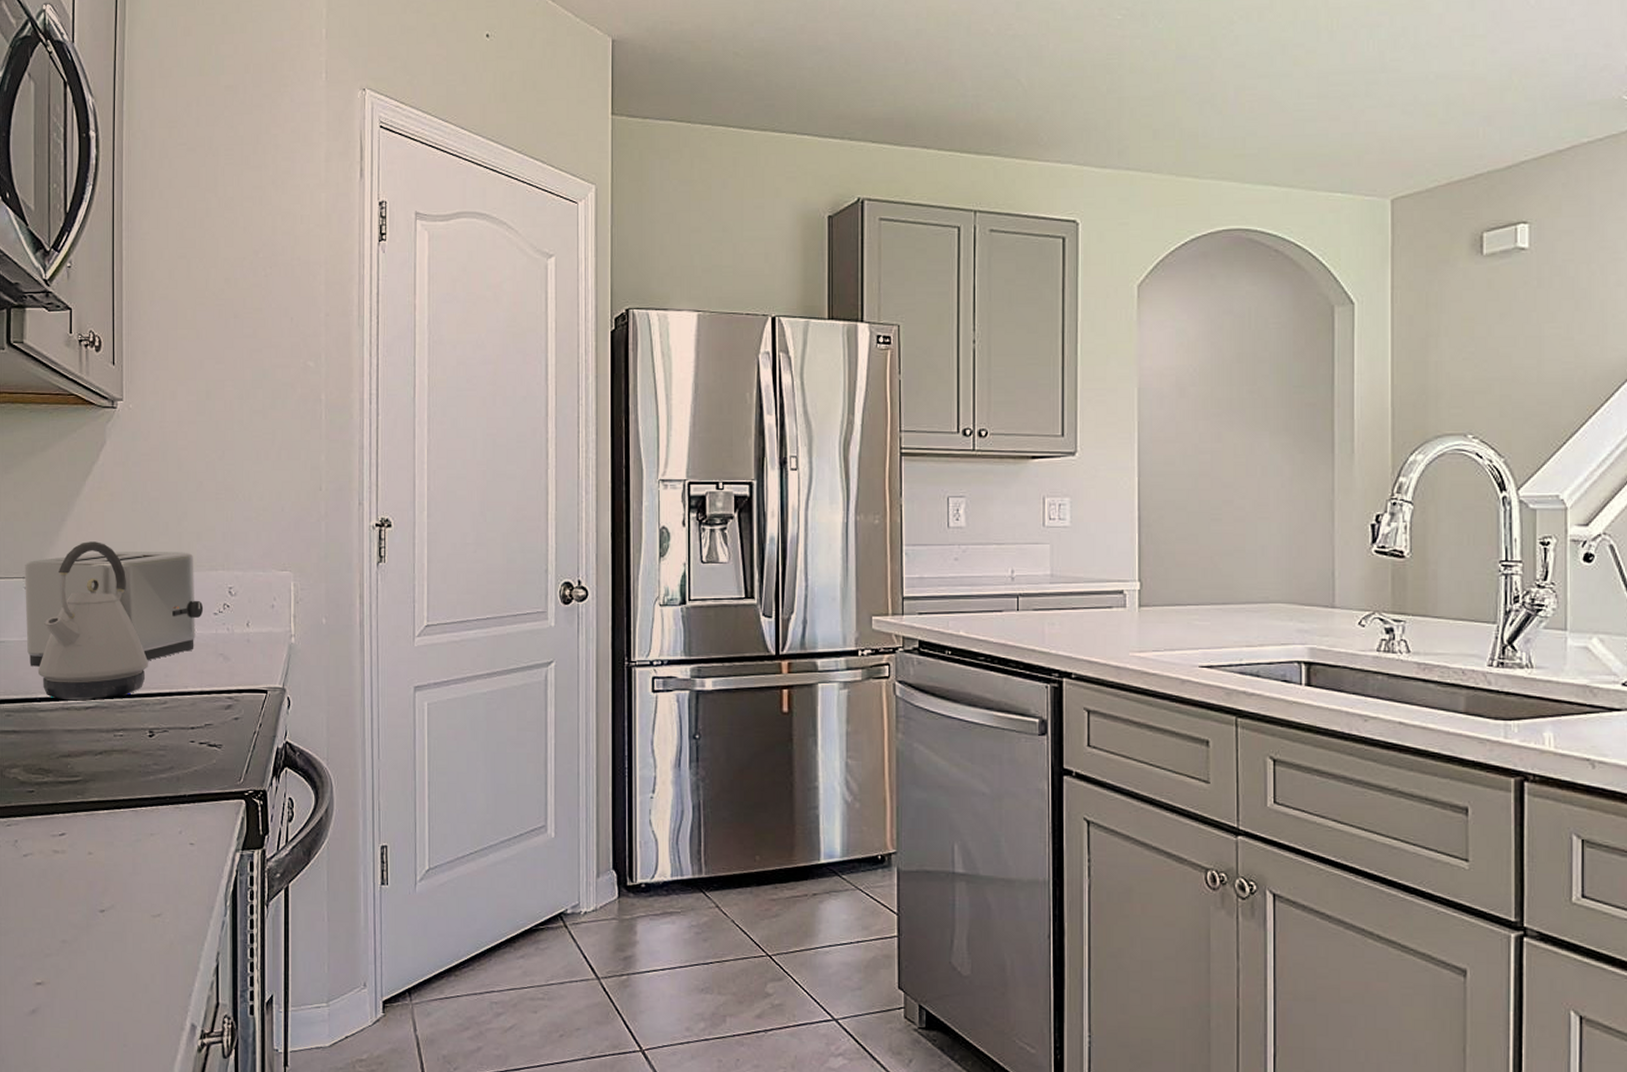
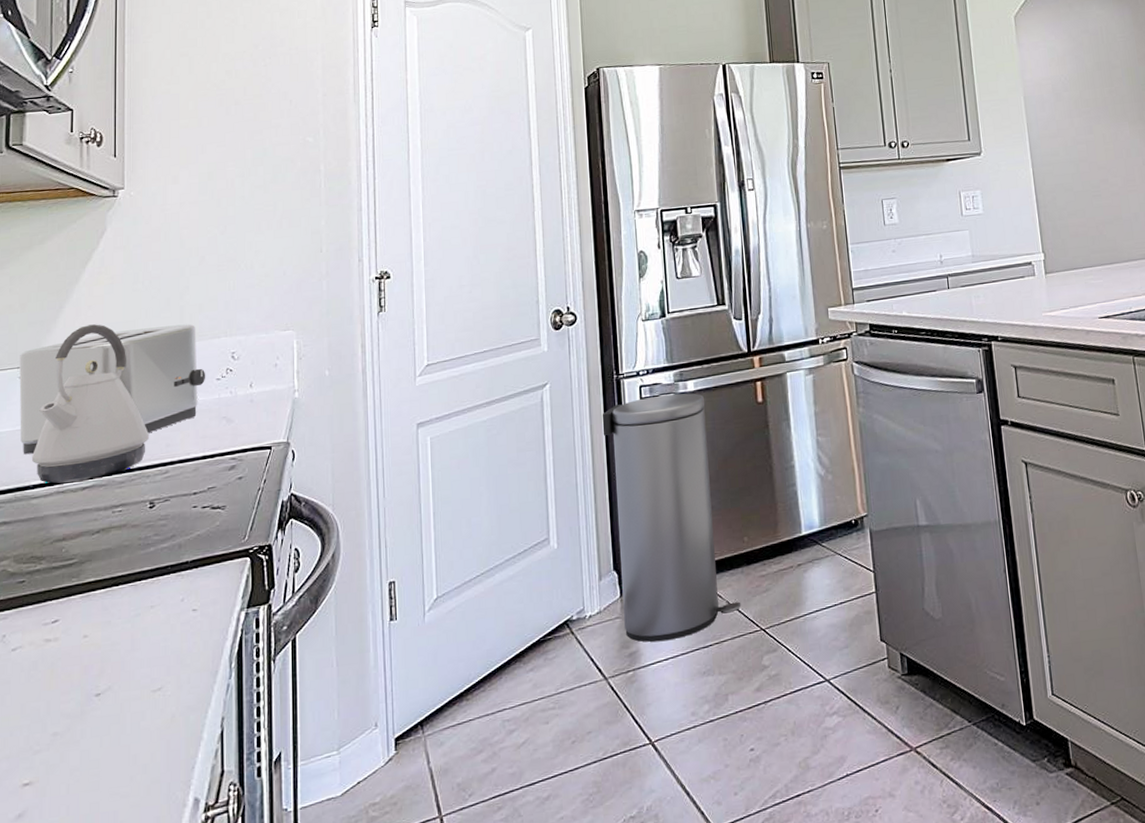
pedal bin: none [609,690,748,950] -> present [602,393,742,642]

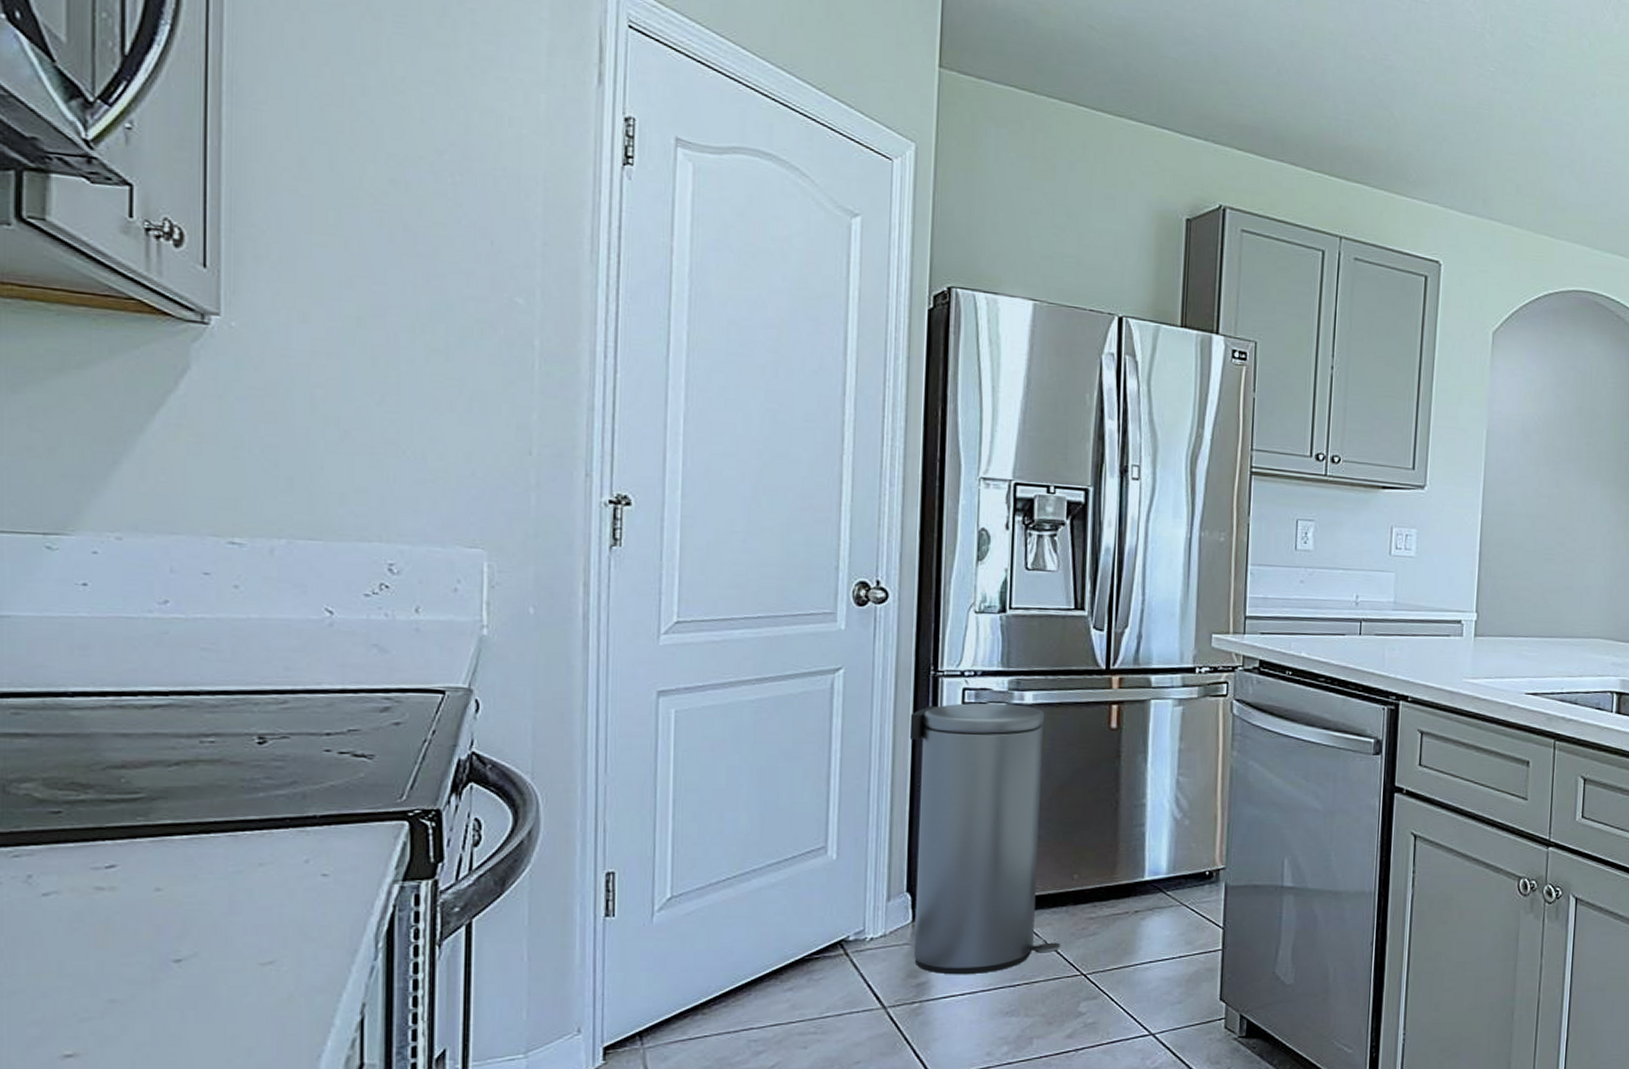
toaster: present [19,323,206,455] -> none [47,508,349,651]
kettle: present [32,324,150,484] -> none [70,493,259,698]

